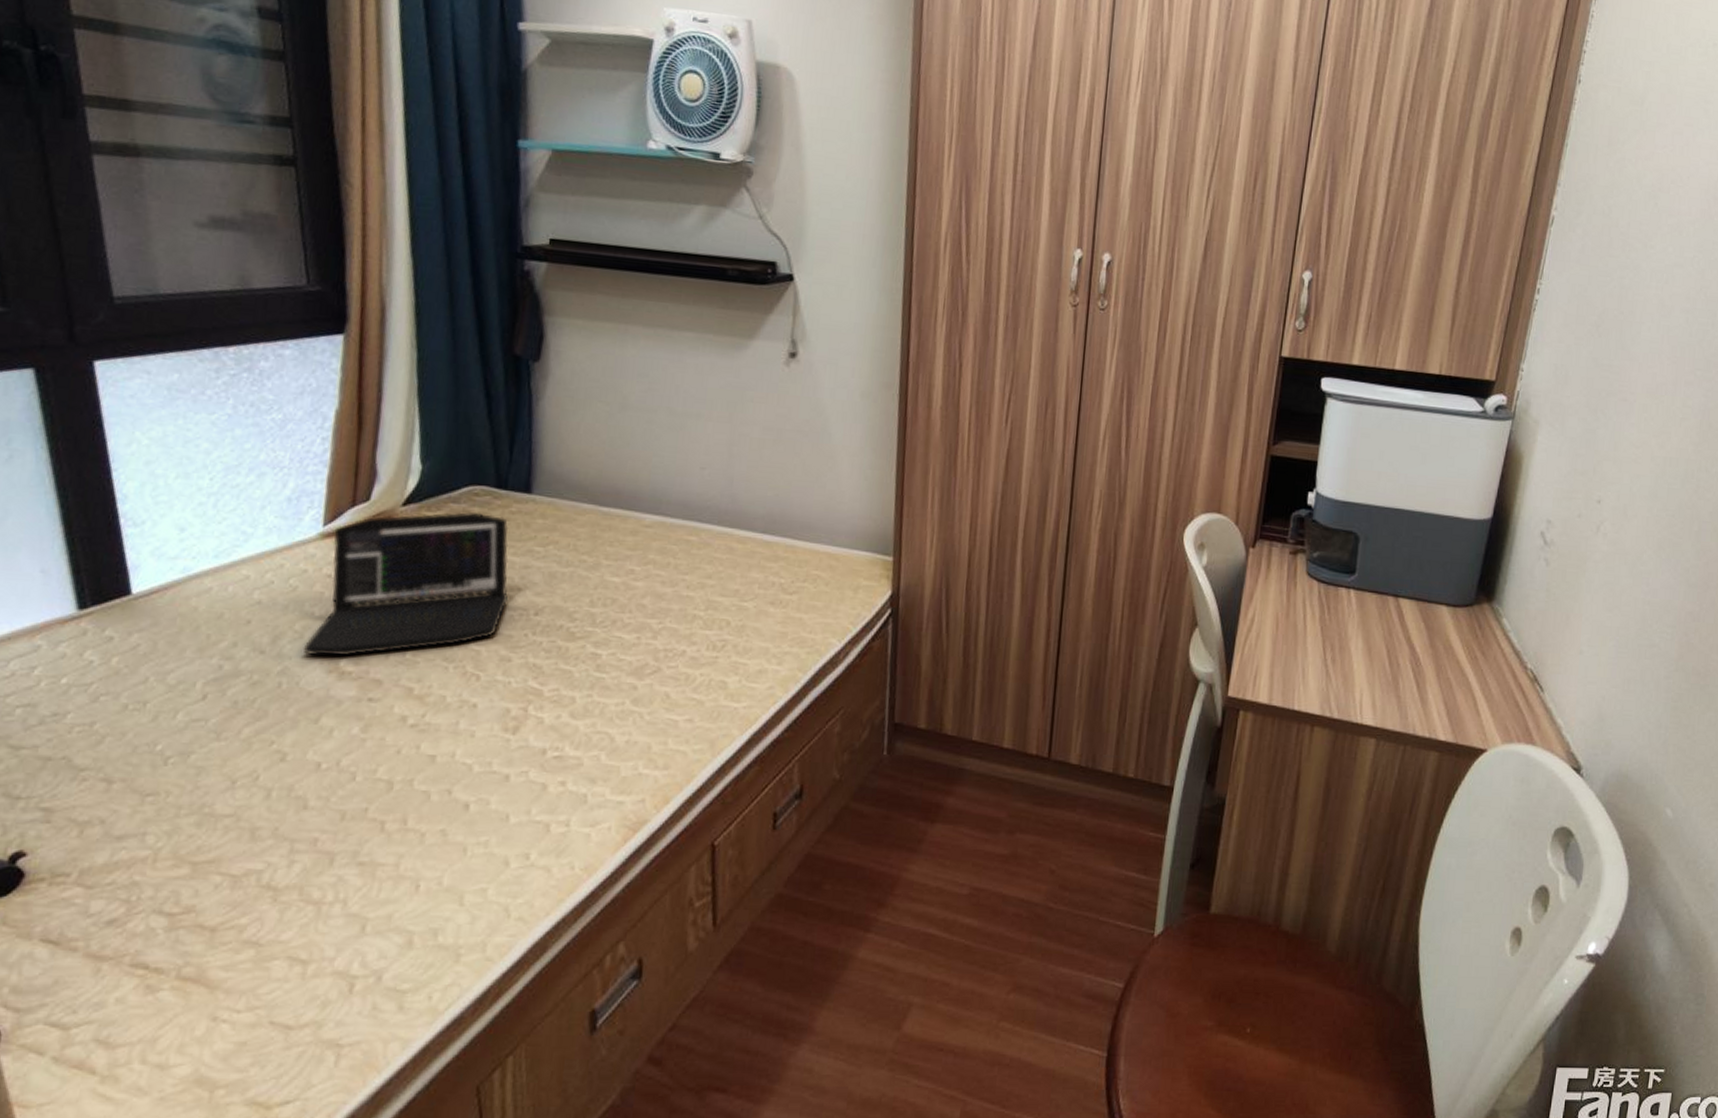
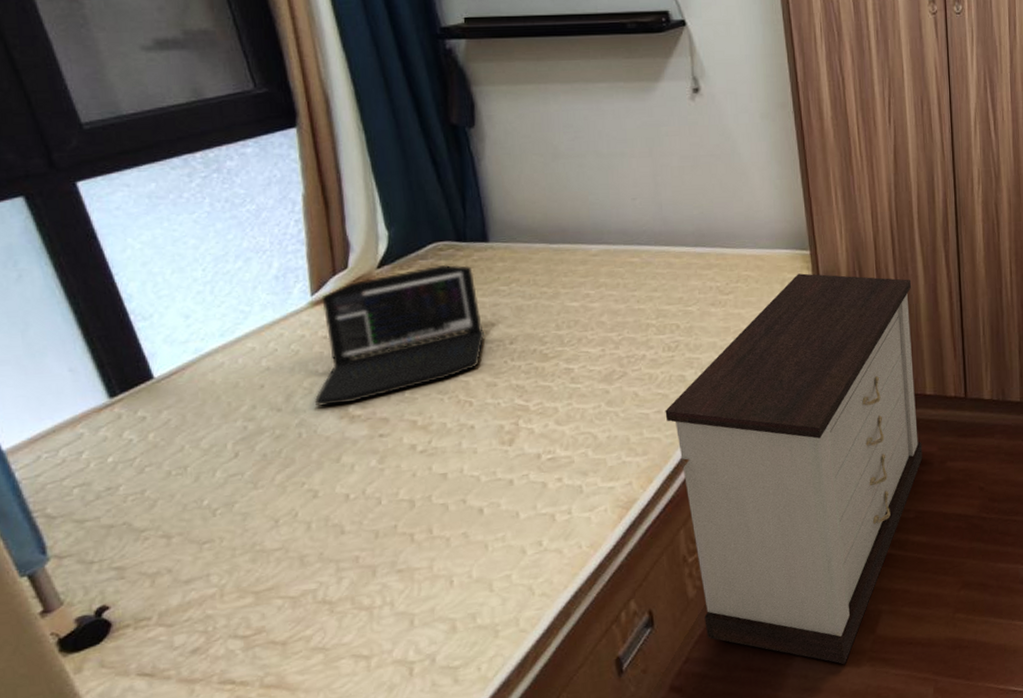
nightstand: none [696,582,1004,1064] -> present [665,273,923,665]

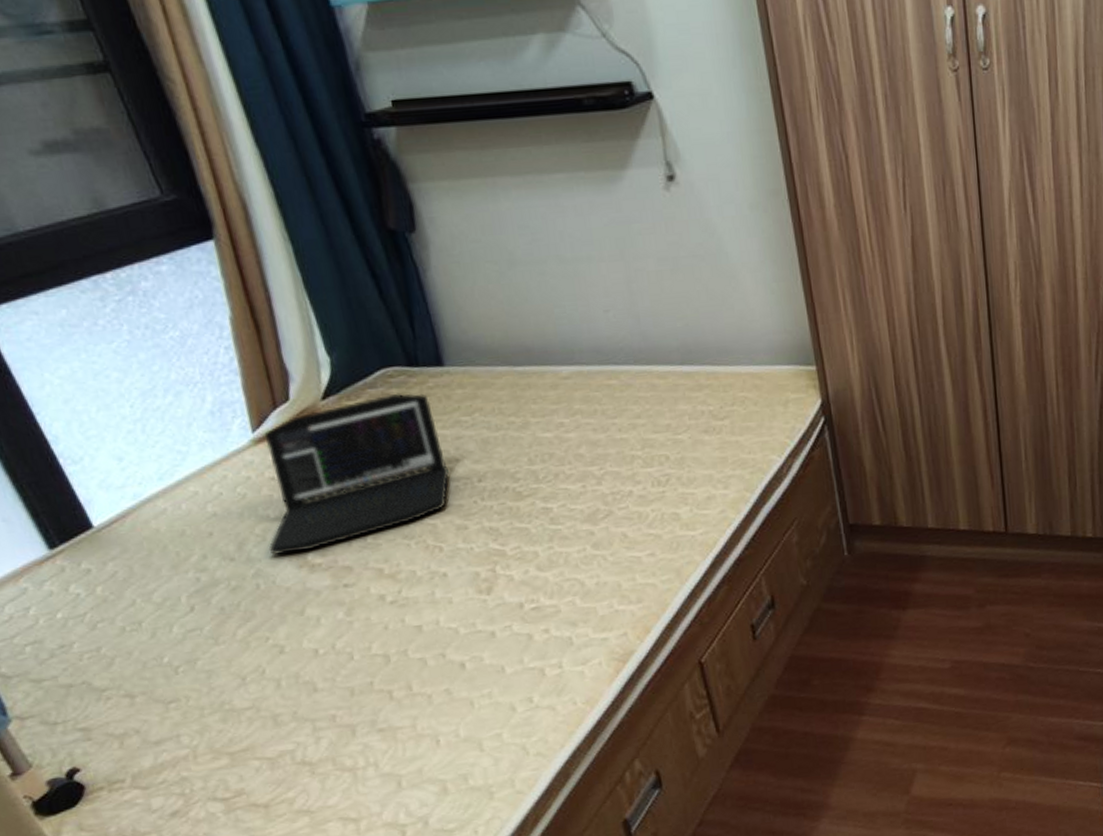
nightstand: present [665,273,923,665] -> none [659,393,958,828]

